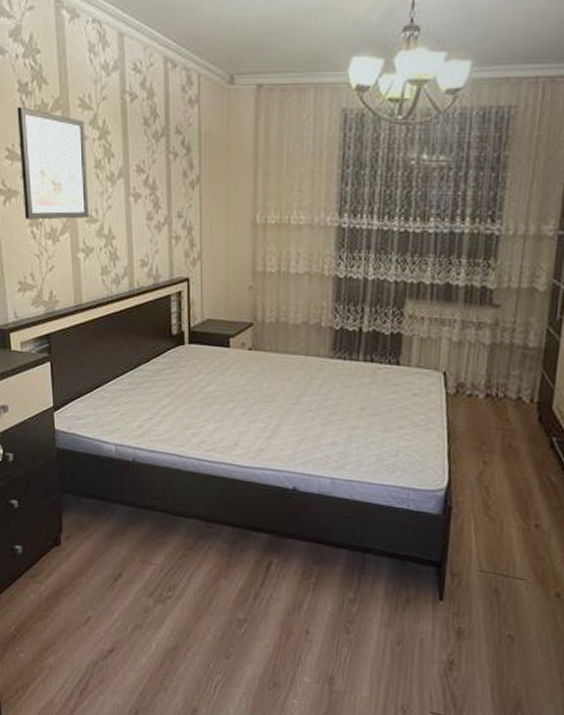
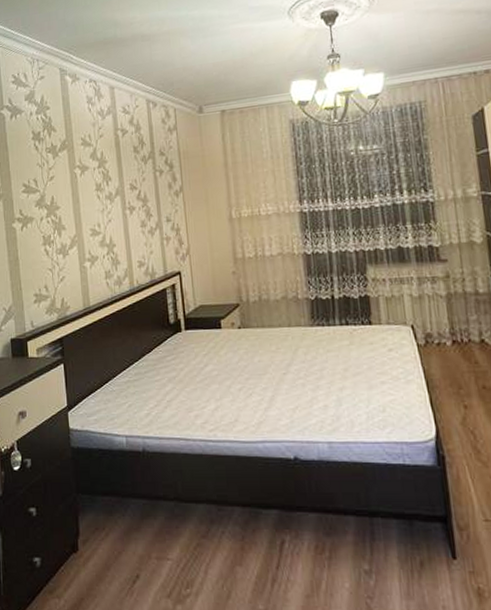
wall art: present [17,106,90,220] -> none [31,150,93,240]

